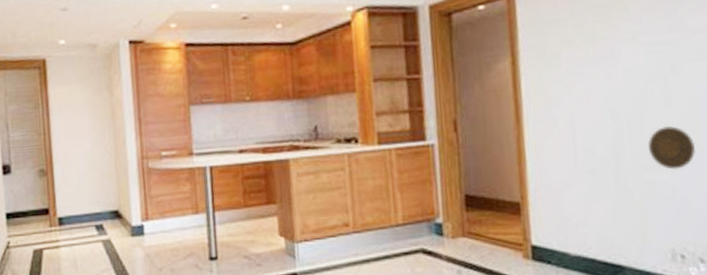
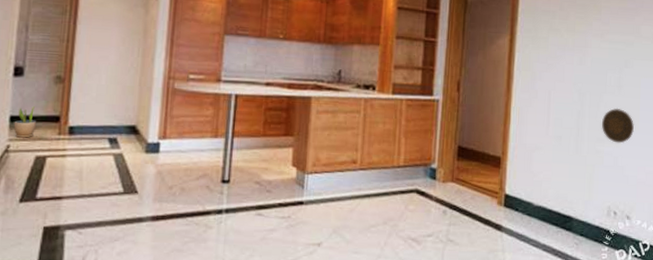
potted plant: none [10,202,29,233] -> present [13,106,36,138]

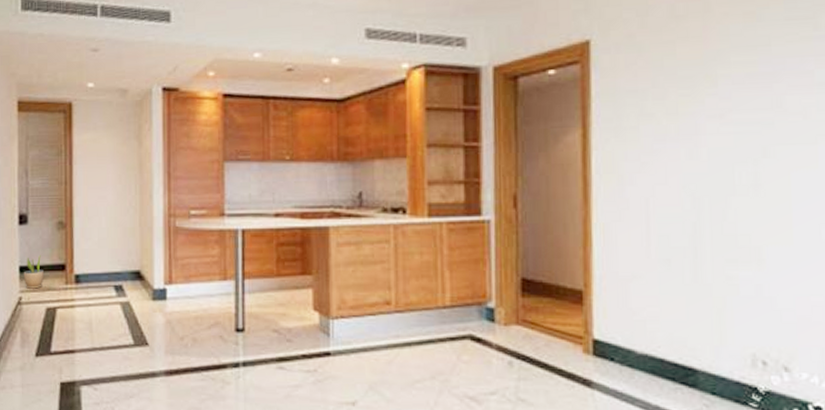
decorative plate: present [602,108,634,144] -> none [732,215,785,265]

